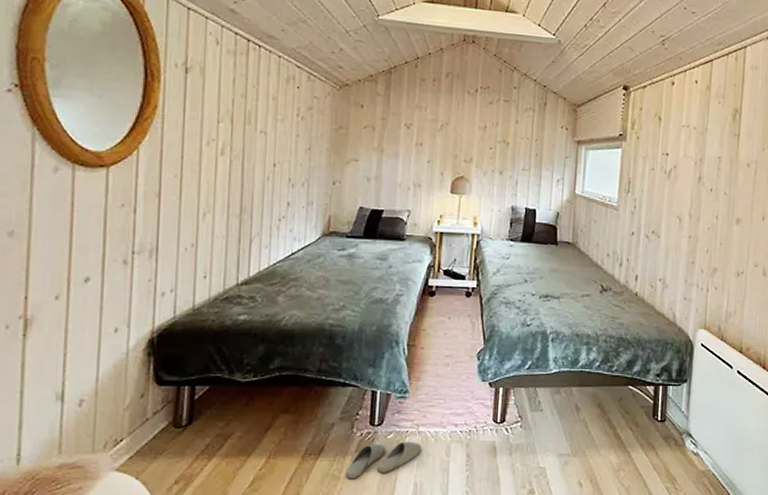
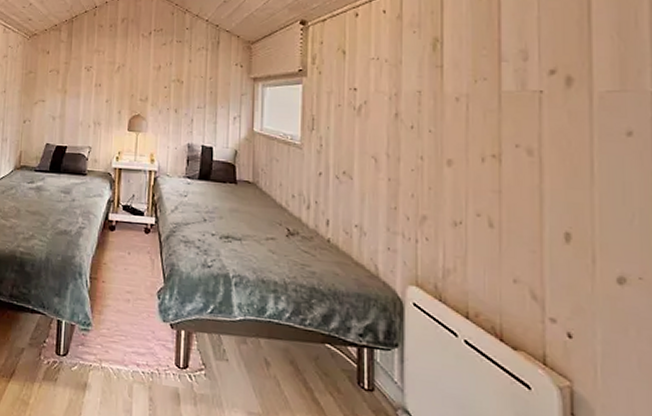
slippers: present [346,441,422,479] -> none [34,373,104,408]

